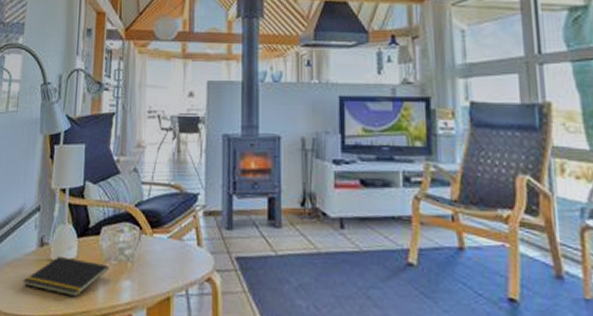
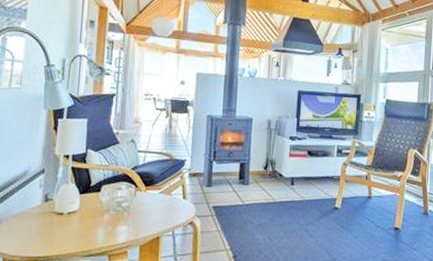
notepad: present [23,255,109,298] -> none [29,209,108,241]

